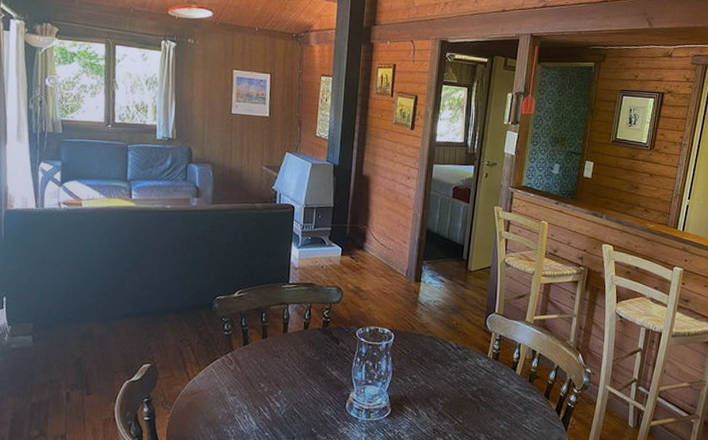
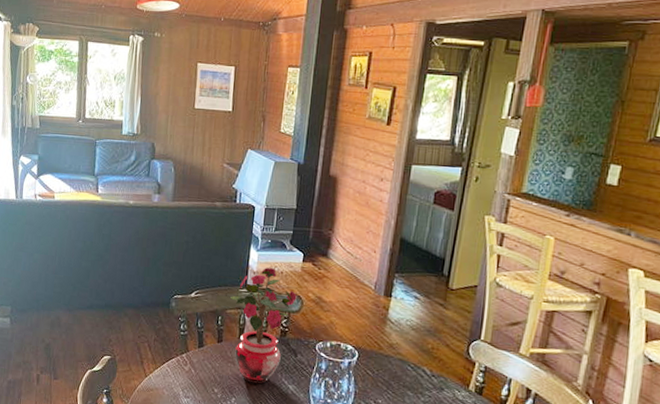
potted plant: none [274,262,338,374] -> present [230,267,298,384]

